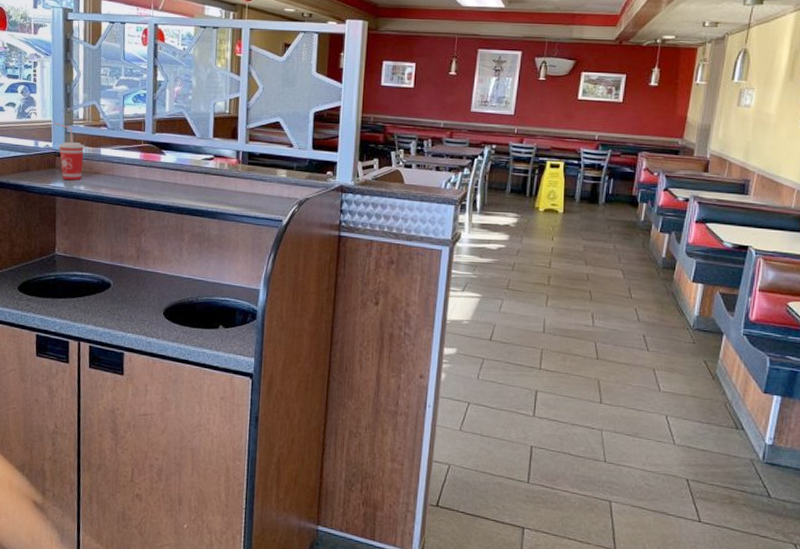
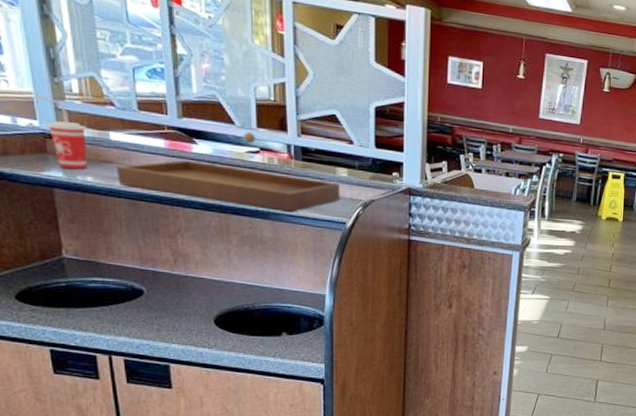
tray: none [102,142,279,211] -> present [117,132,340,212]

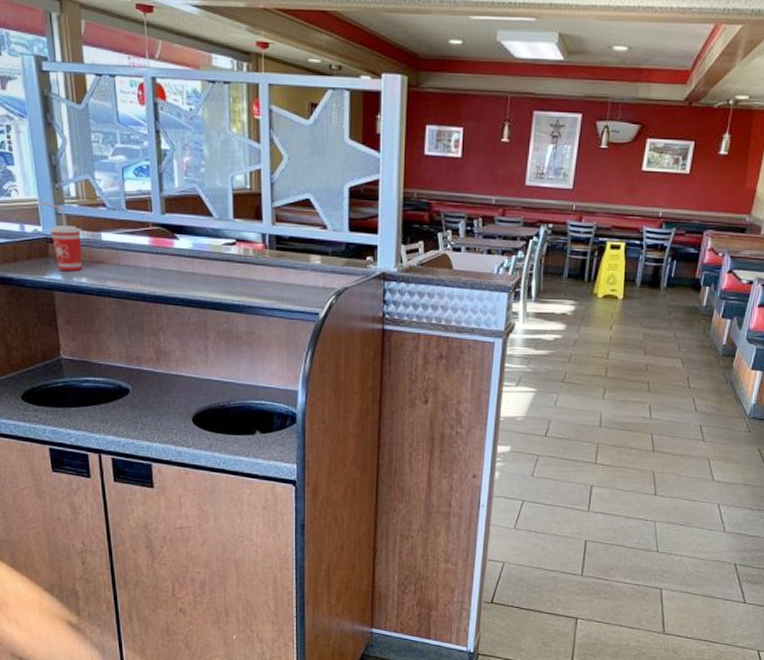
tray: present [117,132,340,212] -> none [108,224,313,304]

